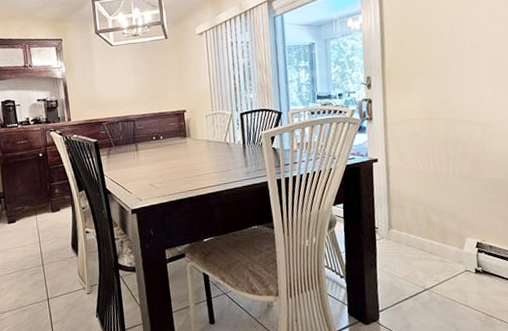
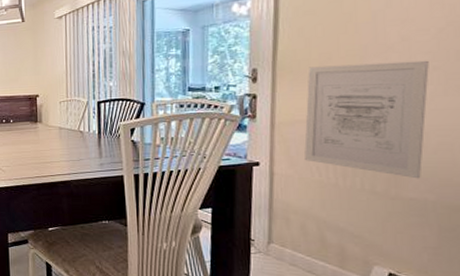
wall art: none [408,64,494,162] -> present [304,60,429,179]

